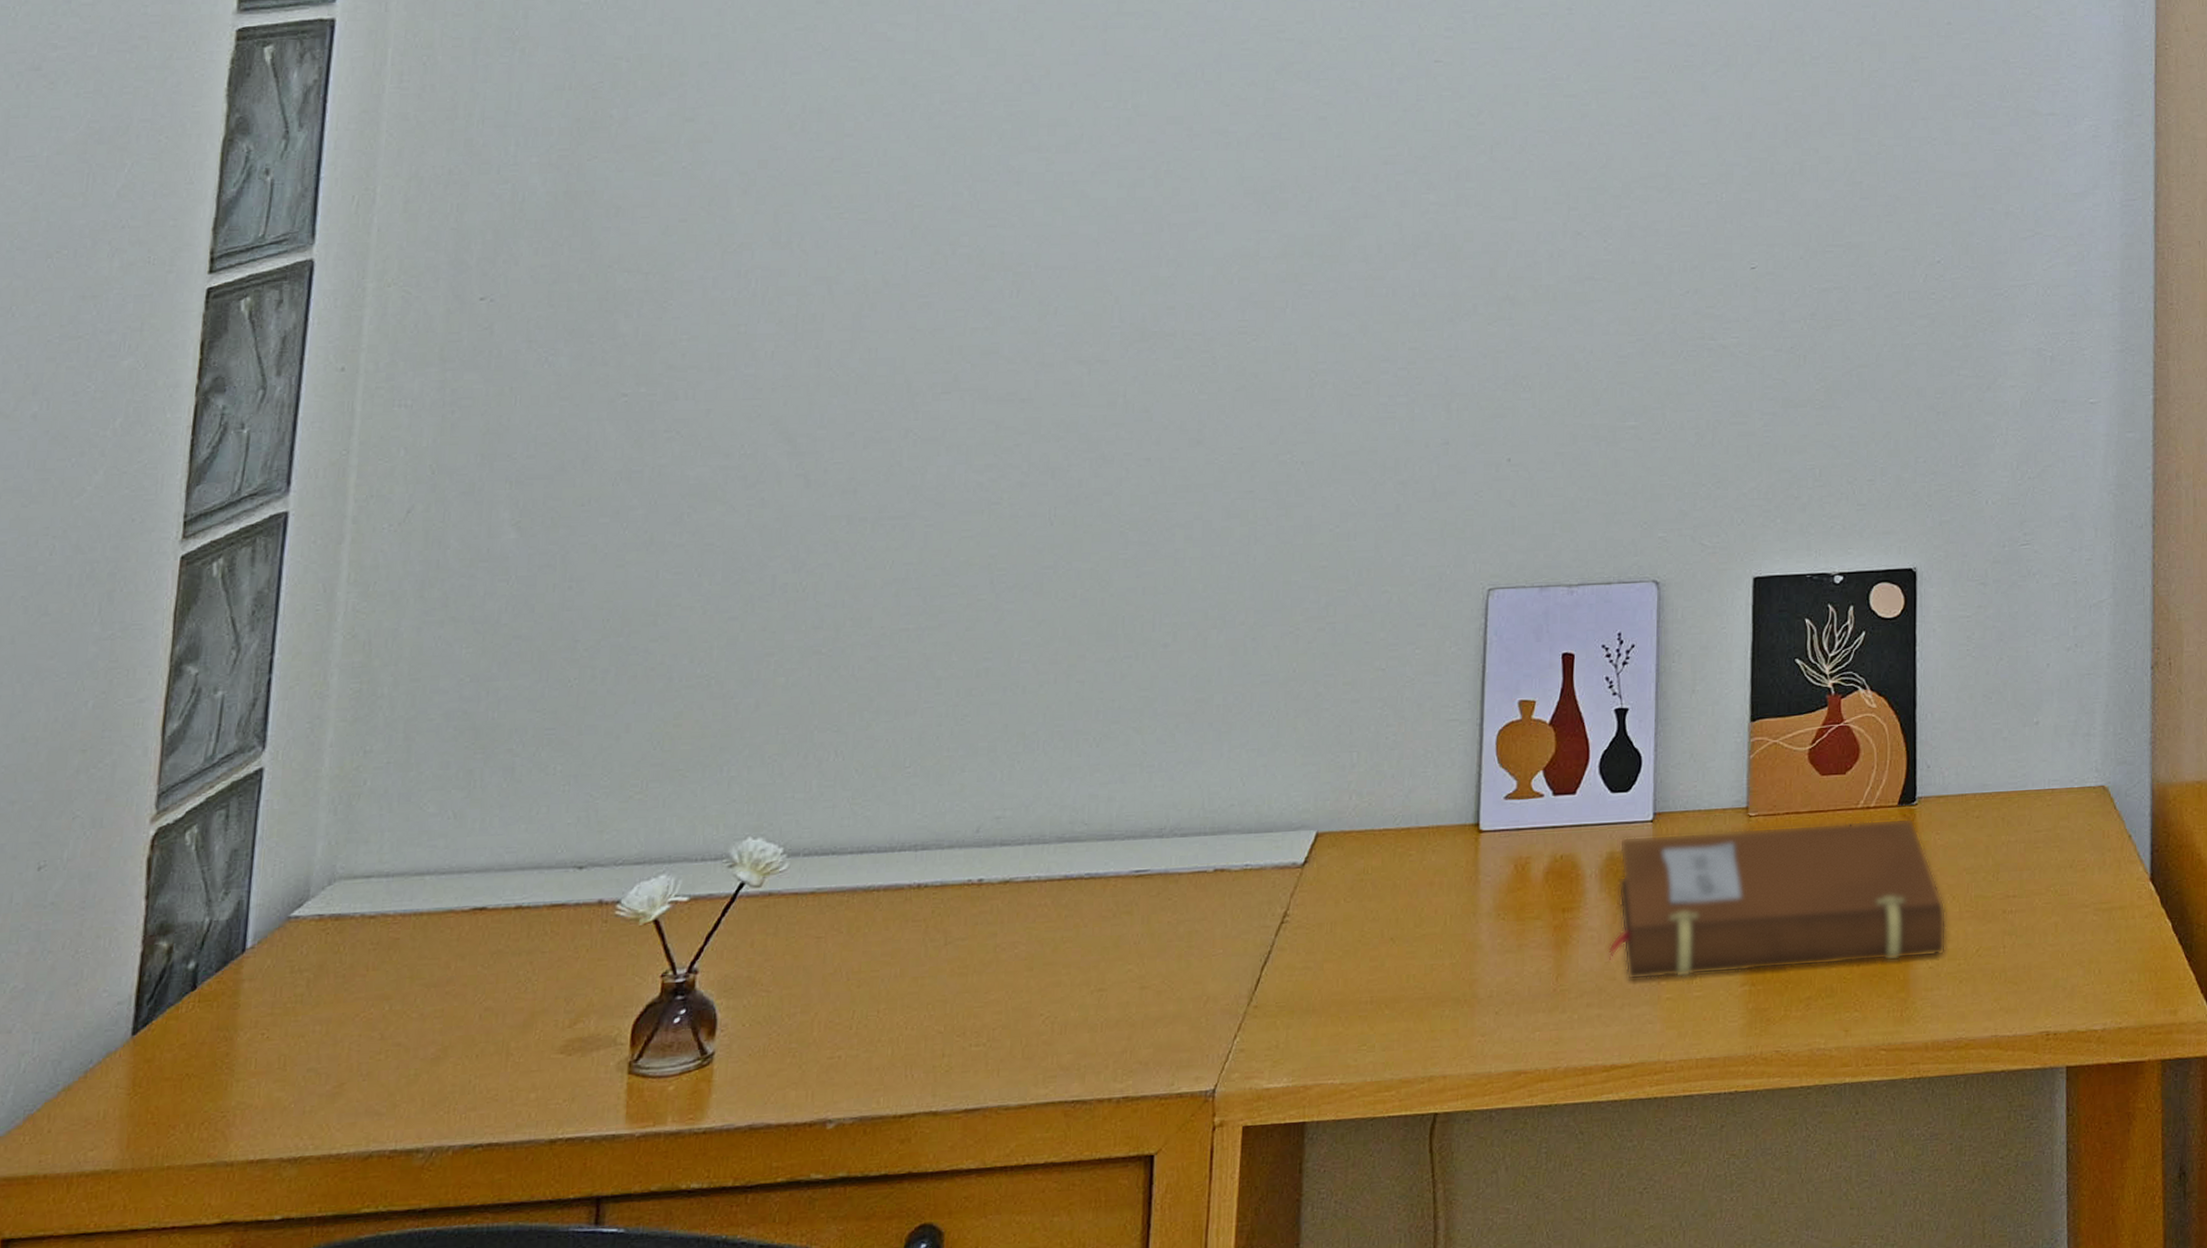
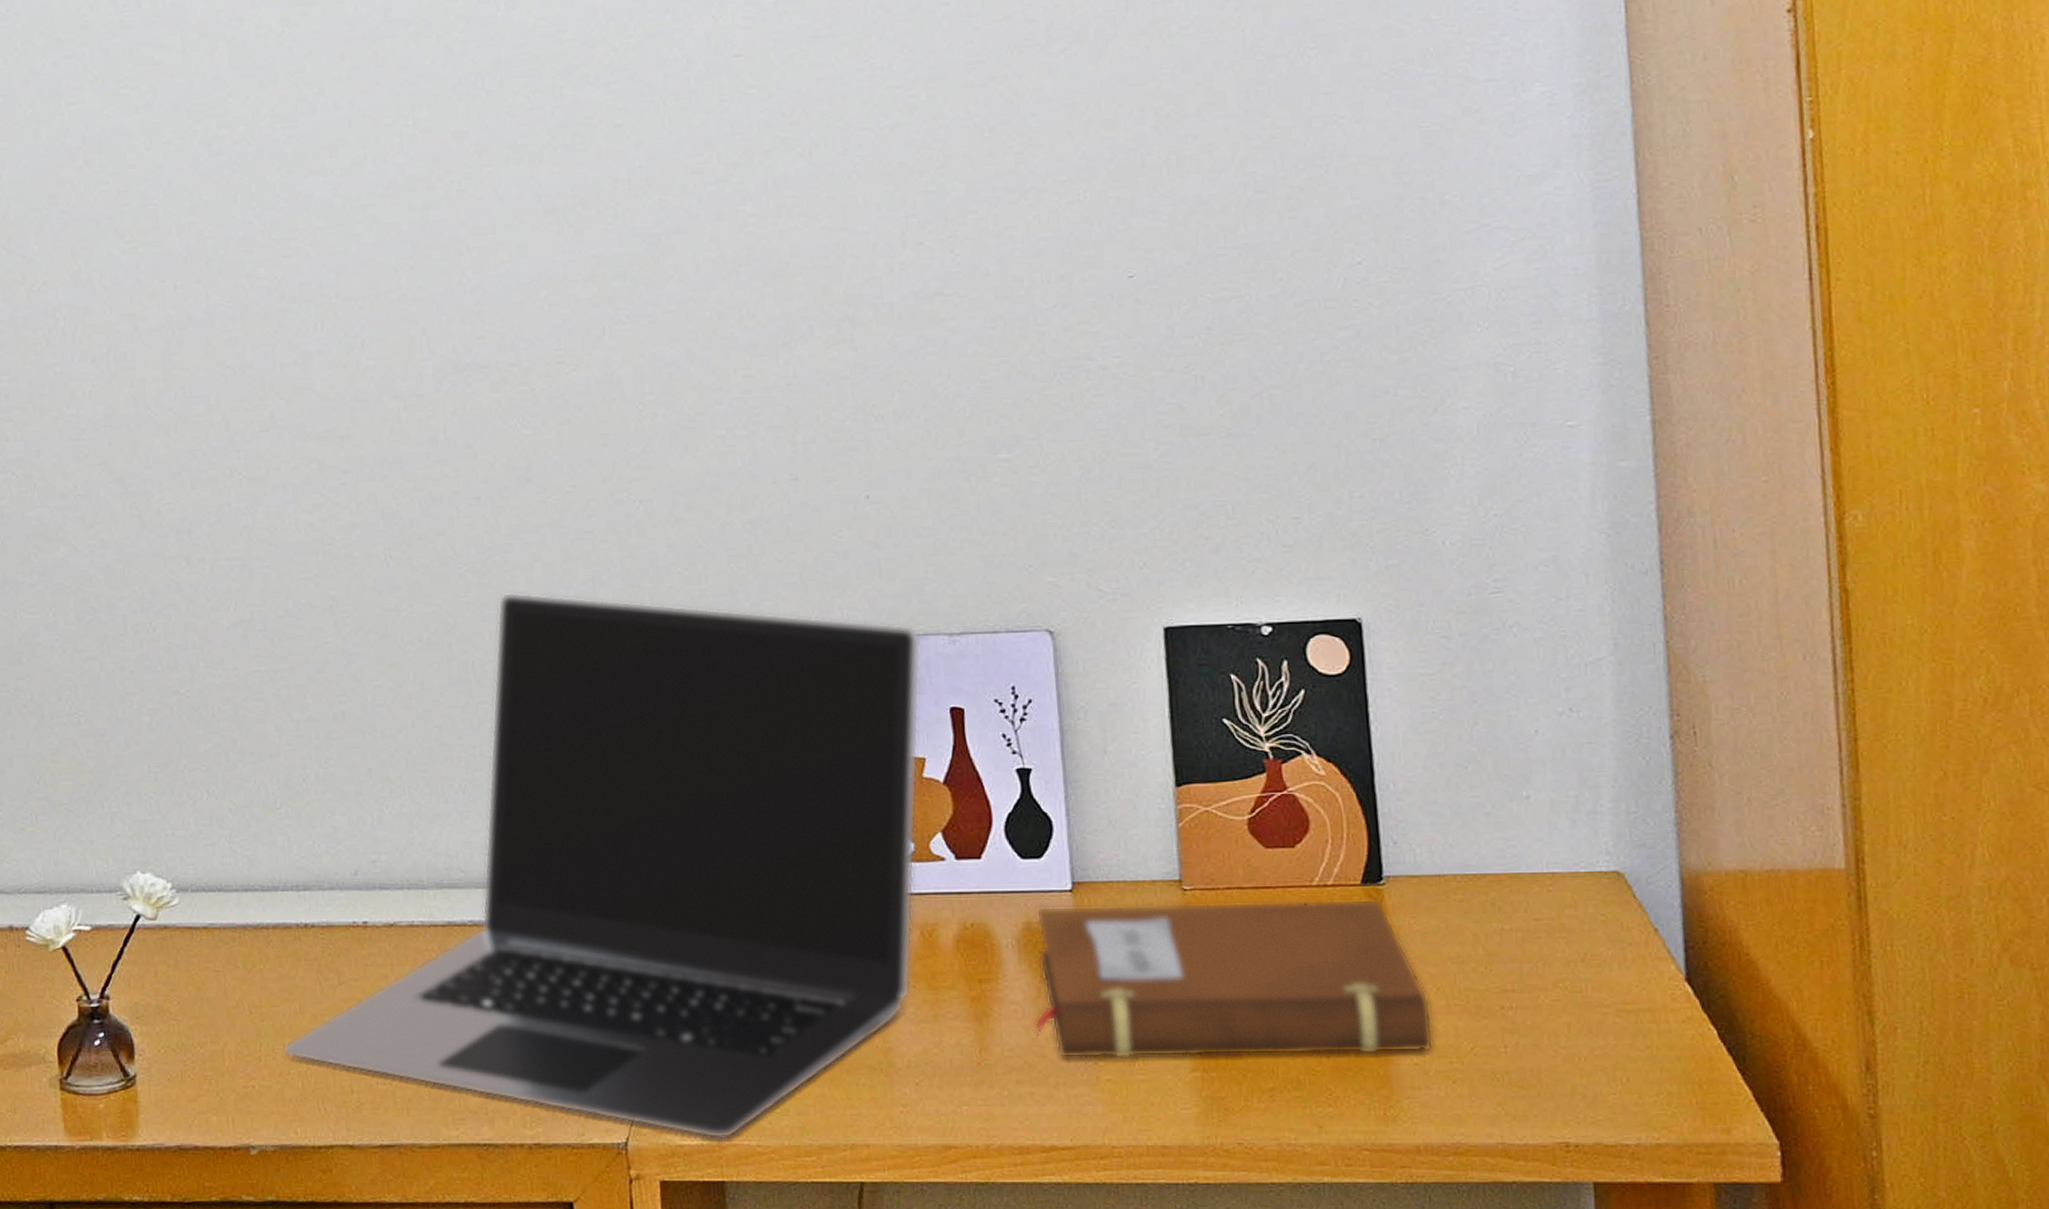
laptop: none [877,549,1544,1080] -> present [283,592,922,1139]

